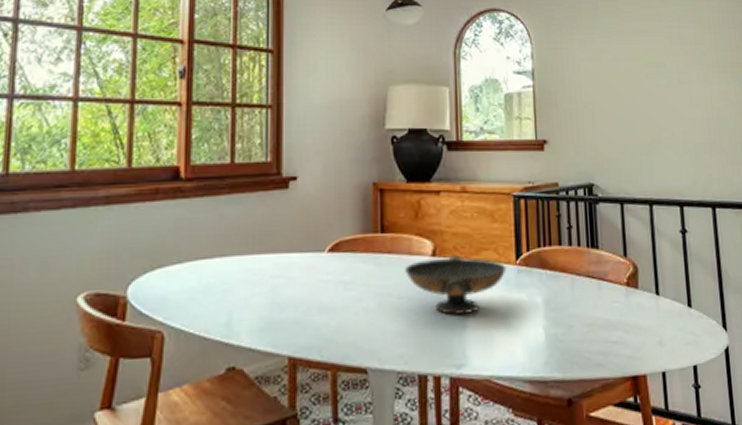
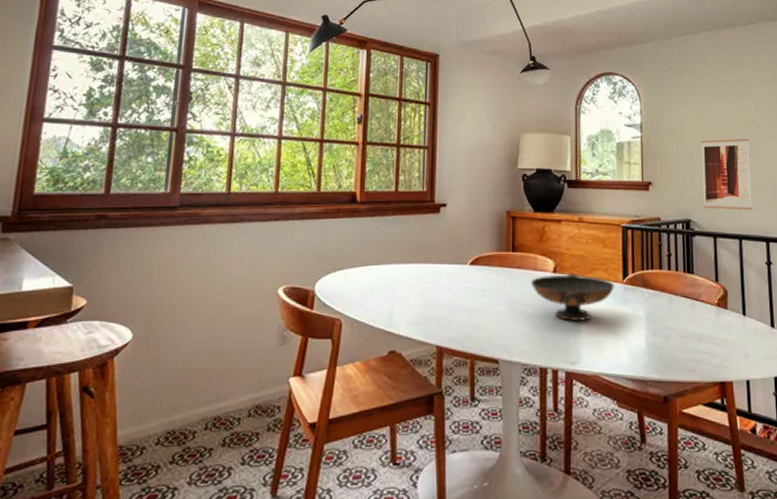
wall art: none [602,85,664,170] -> present [701,138,753,211]

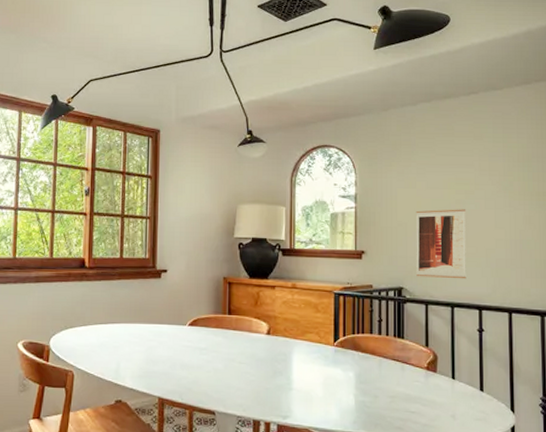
decorative bowl: present [531,273,615,322] -> none [246,335,326,380]

